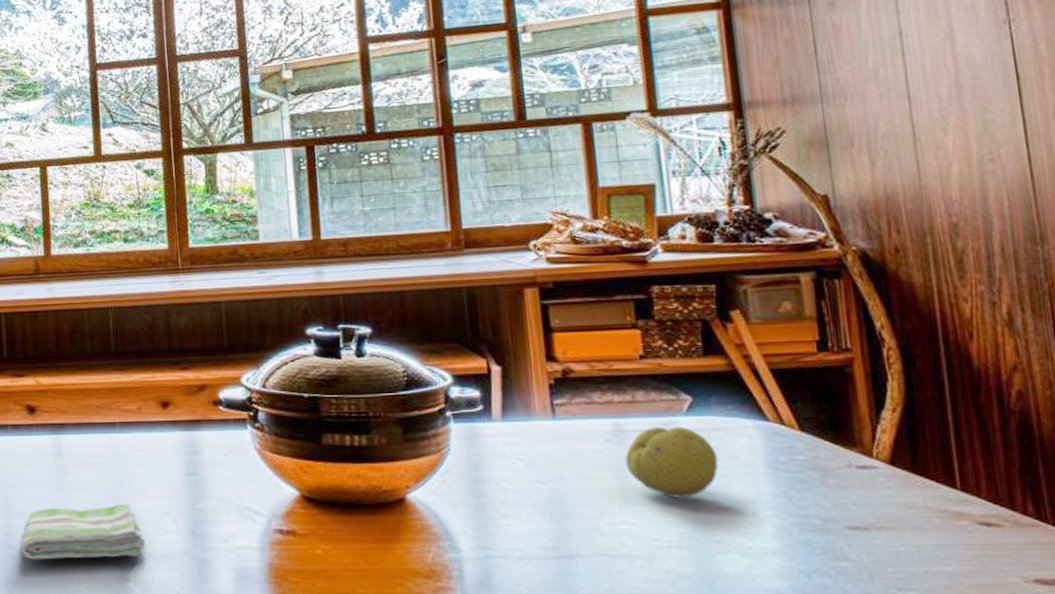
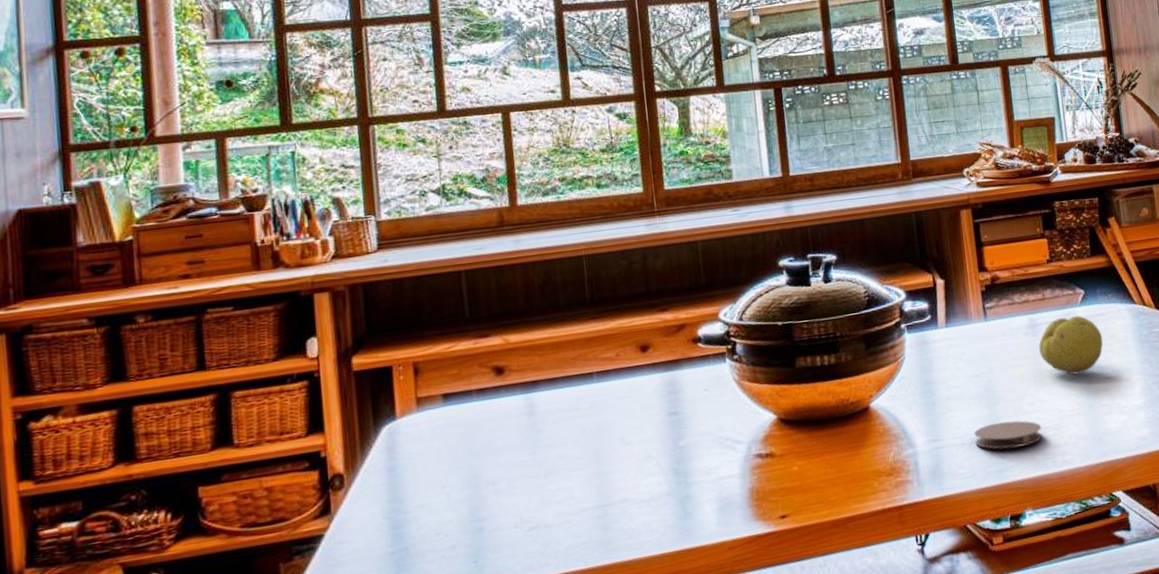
dish towel: present [21,504,146,560] -> none [491,453,628,530]
coaster: none [535,540,628,574] -> present [974,420,1043,450]

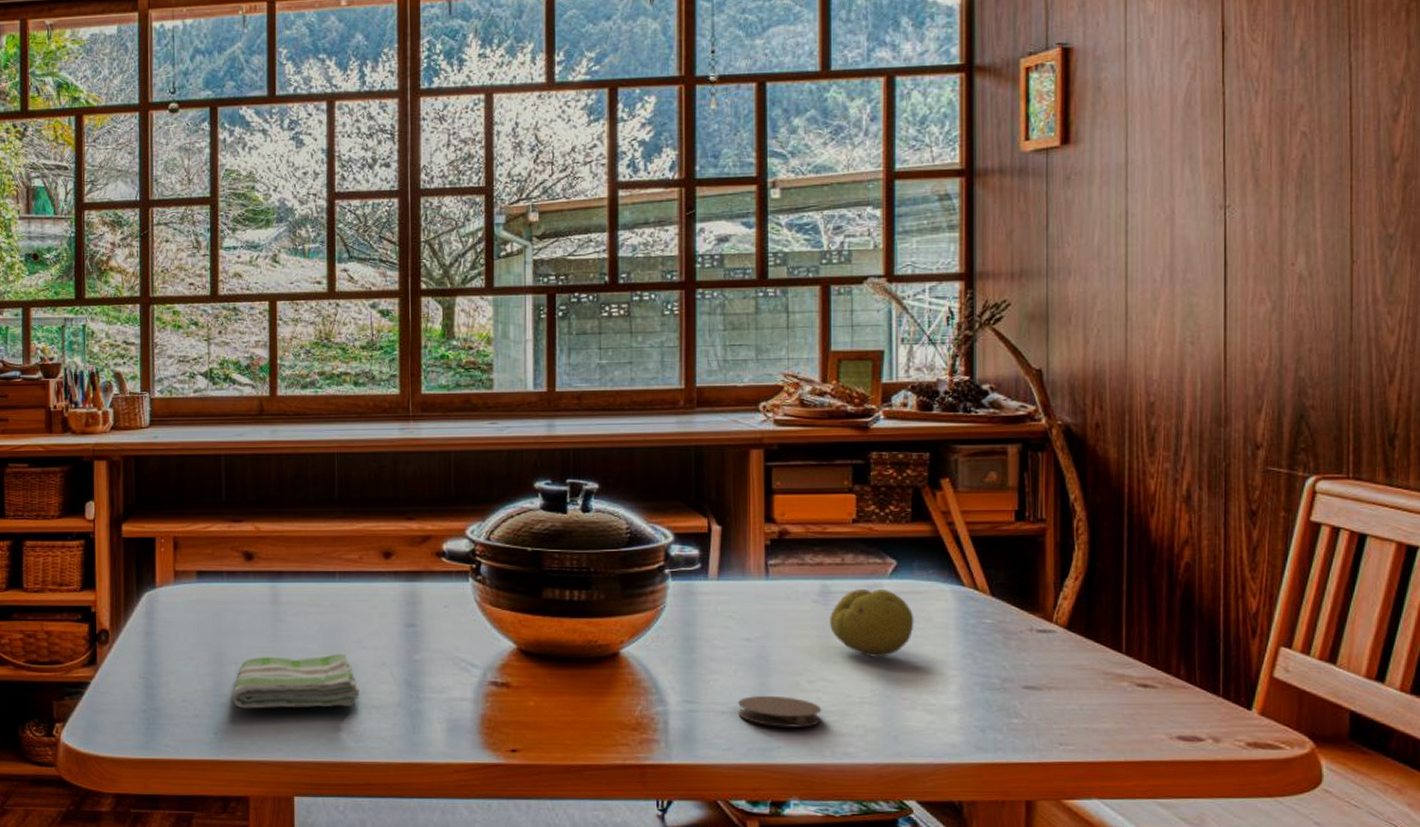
dish towel: none [491,453,628,530] -> present [232,654,359,709]

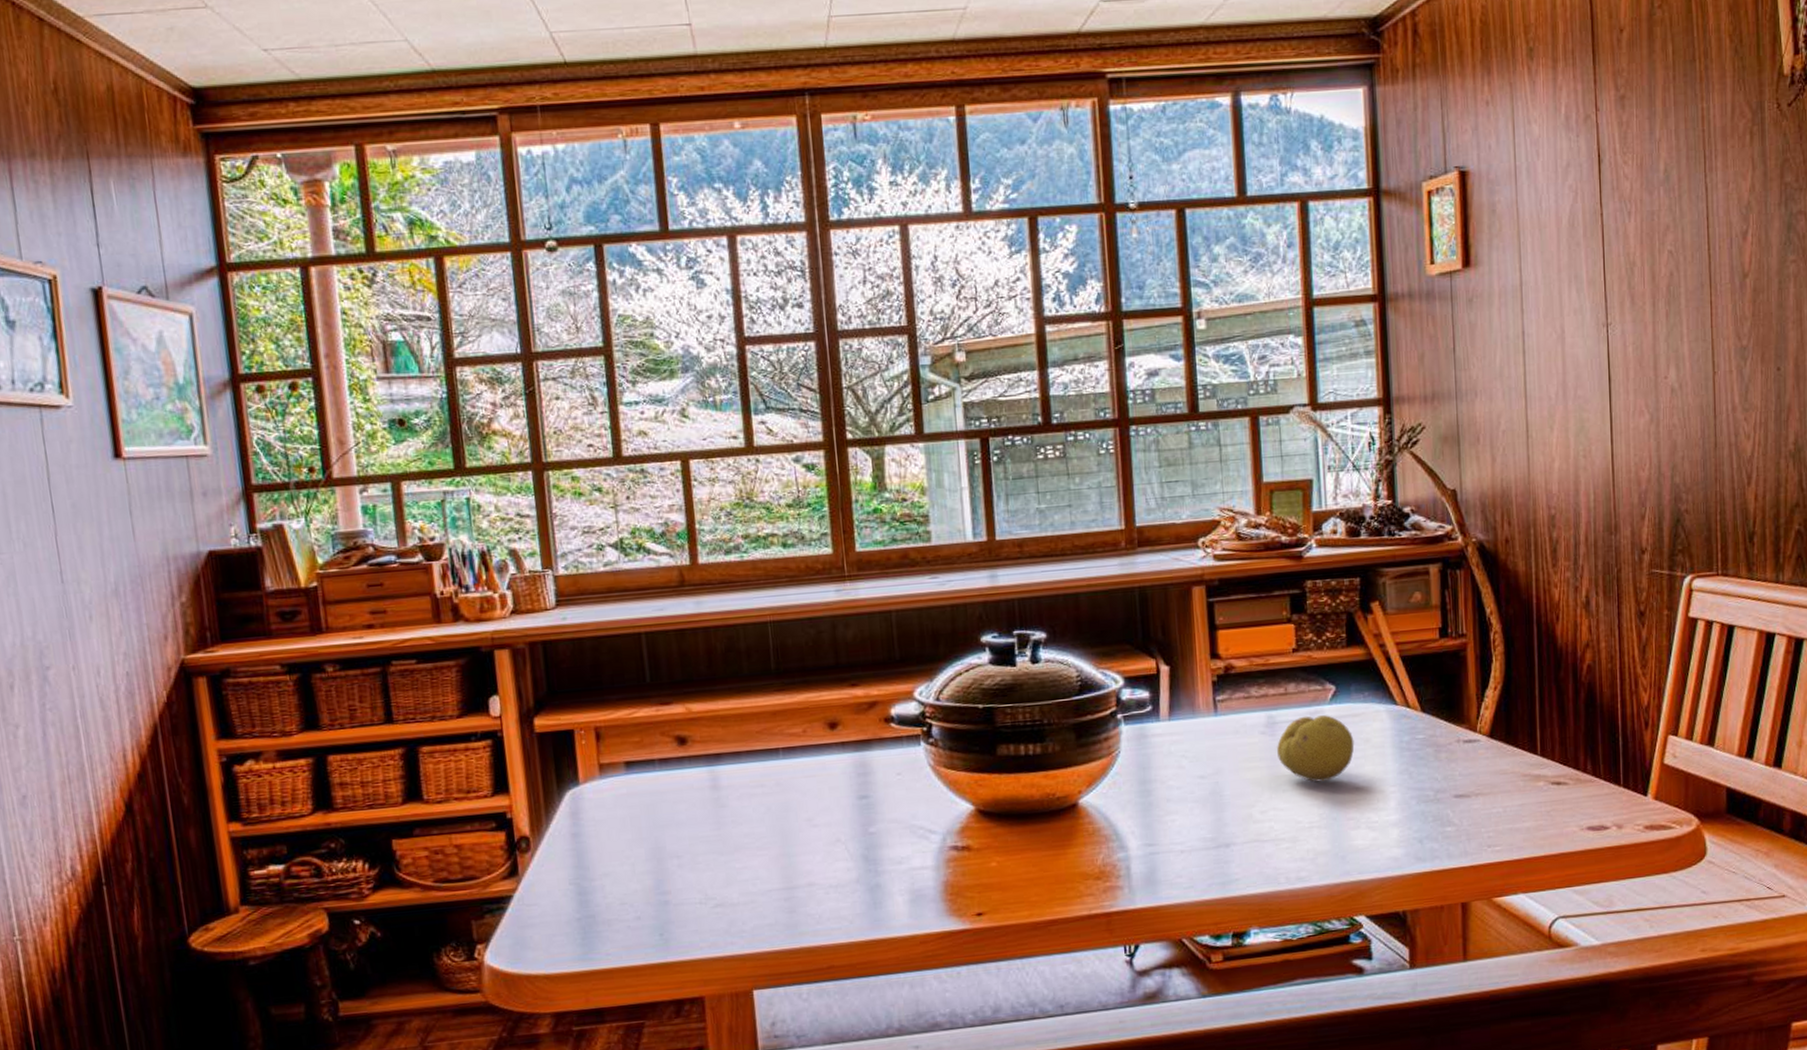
dish towel: present [232,654,359,709] -> none [675,835,815,905]
coaster: present [738,695,822,728] -> none [1196,829,1276,860]

